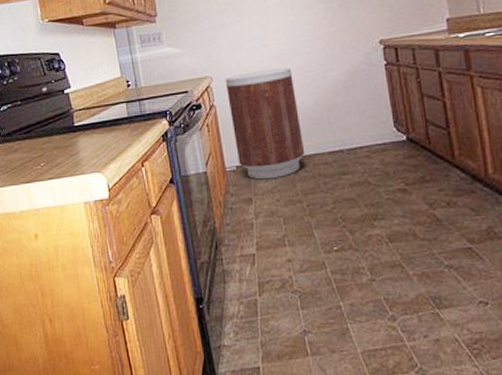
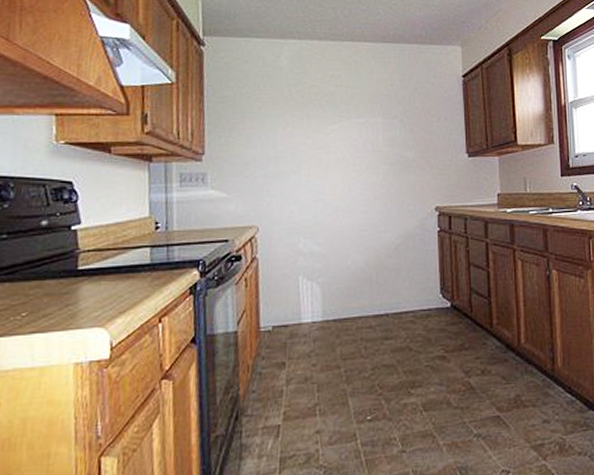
trash can: present [225,67,305,180] -> none [272,224,350,342]

